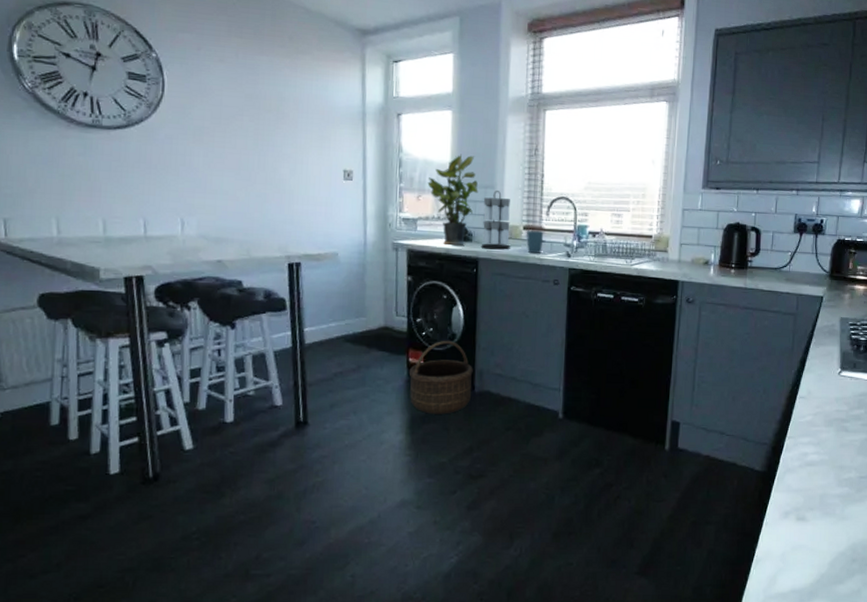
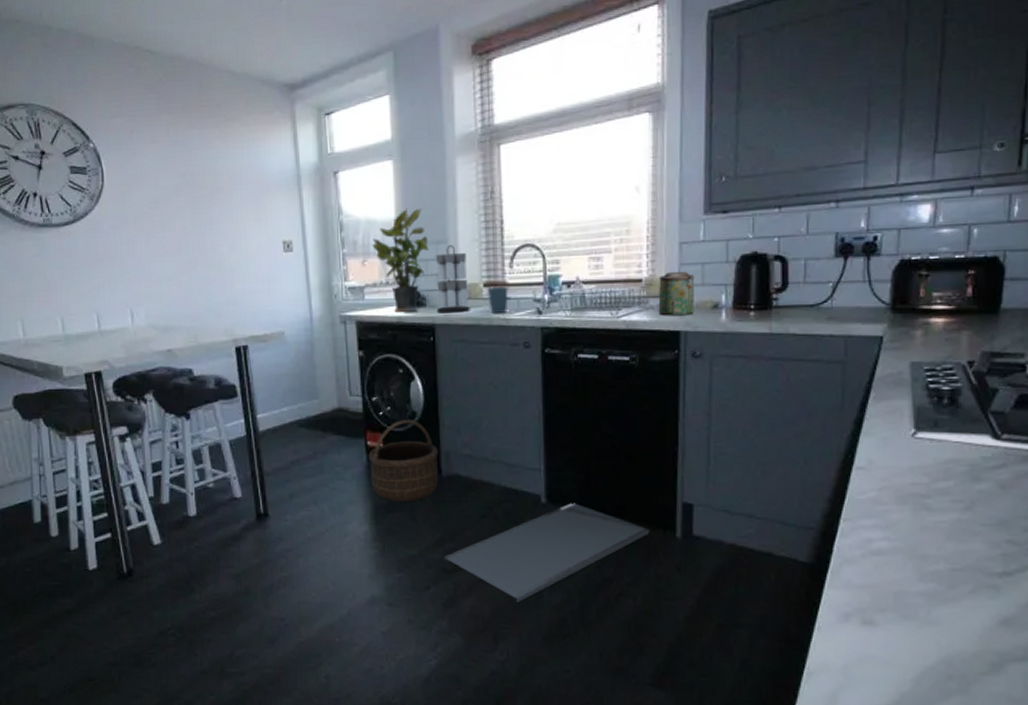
door mat: none [471,419,645,504] -> present [444,503,650,602]
canister: none [663,231,693,269] -> present [658,271,695,316]

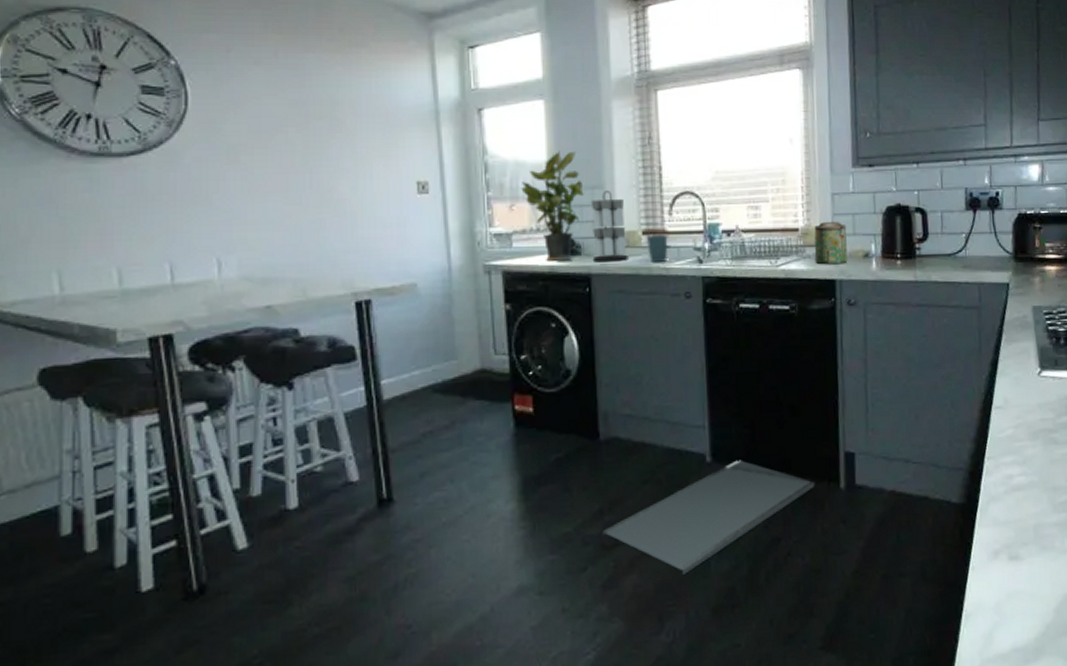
basket: present [368,419,439,502] -> none [515,378,597,473]

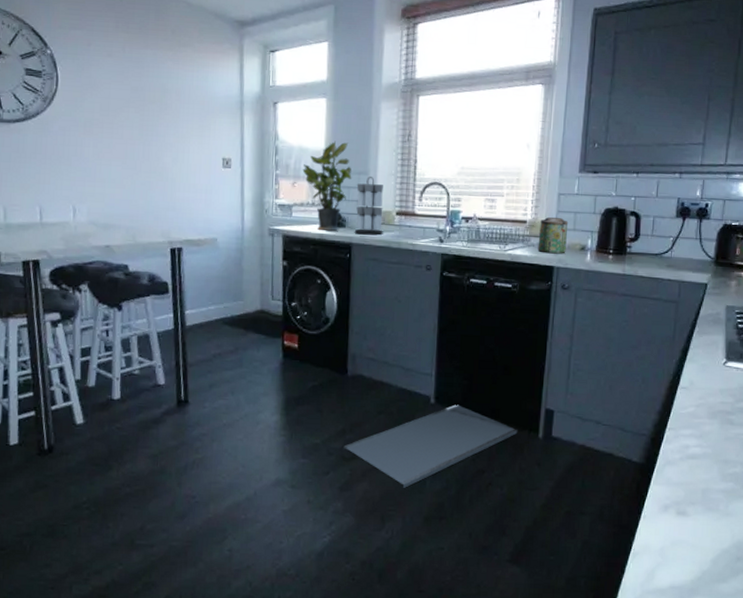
cup: present [646,234,671,262] -> none [398,215,419,239]

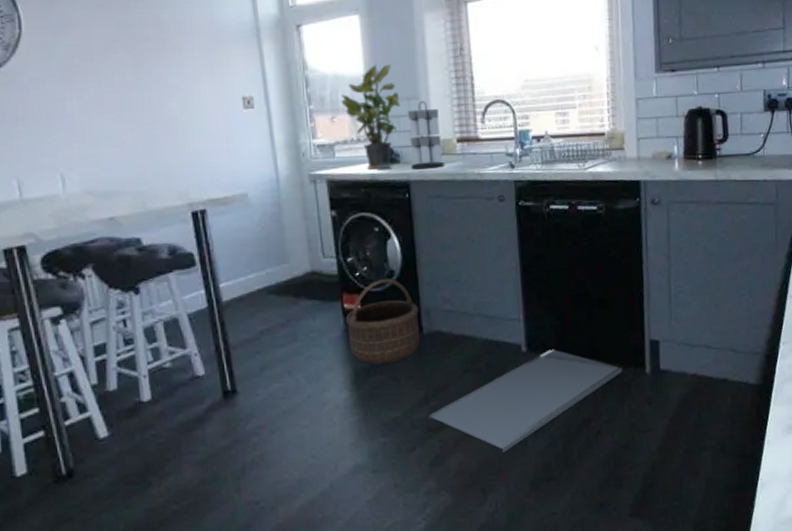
basket: none [284,324,346,397] -> present [345,278,421,365]
canister: present [537,216,569,254] -> none [619,125,652,167]

